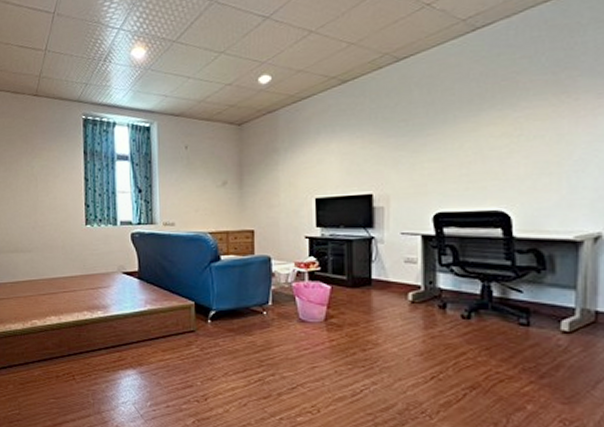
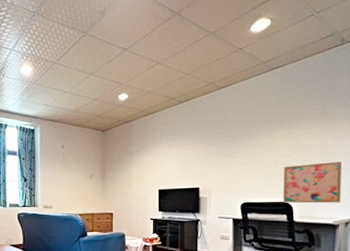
wall art: none [496,151,586,212] -> present [284,161,341,204]

